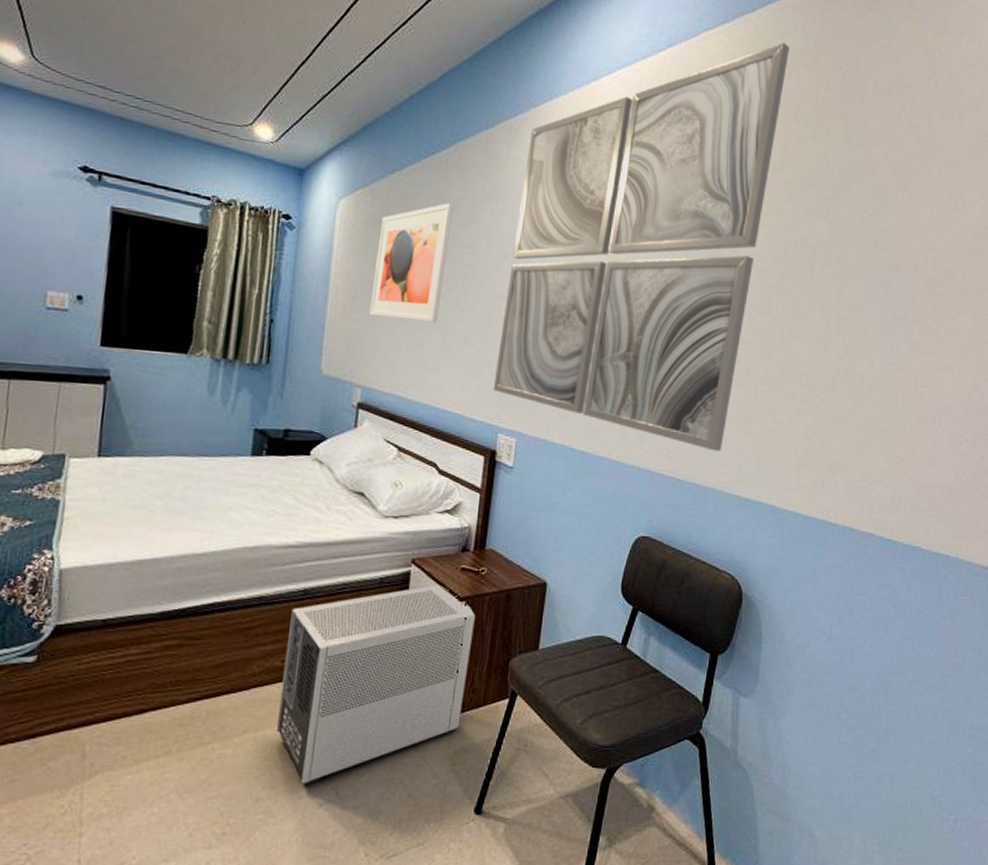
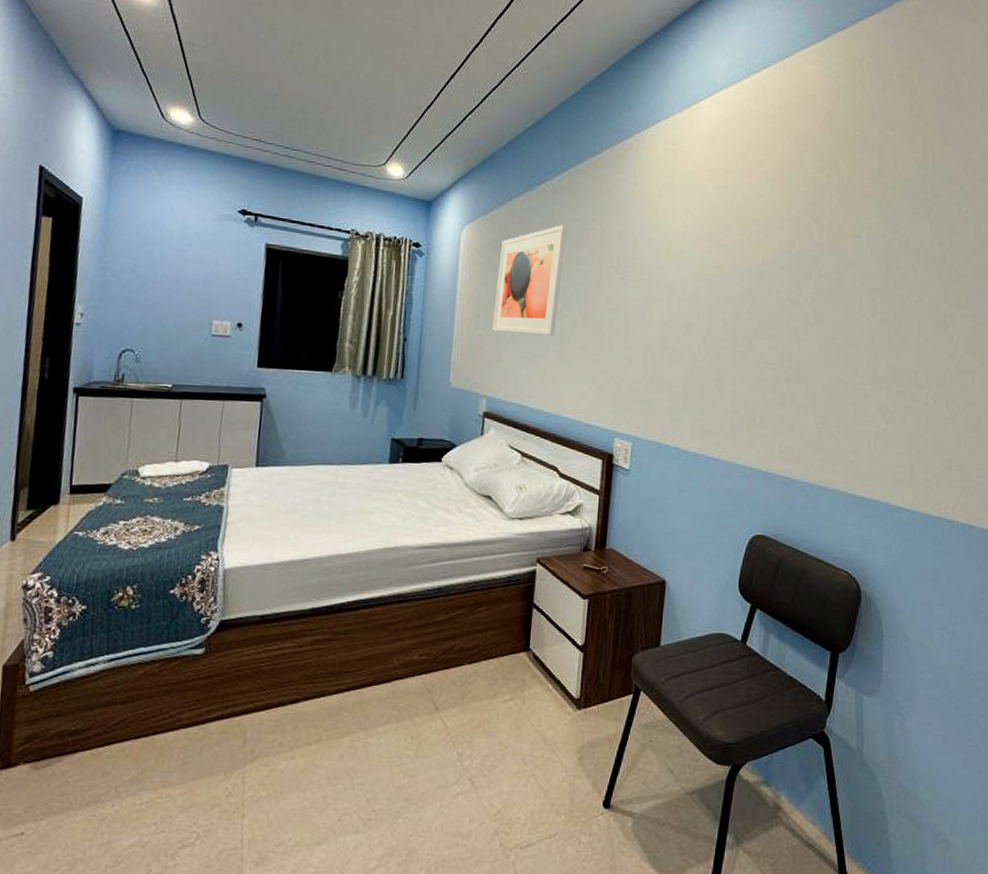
air purifier: present [275,584,475,787] -> none [415,583,598,776]
wall art: present [493,42,790,452] -> none [608,56,882,451]

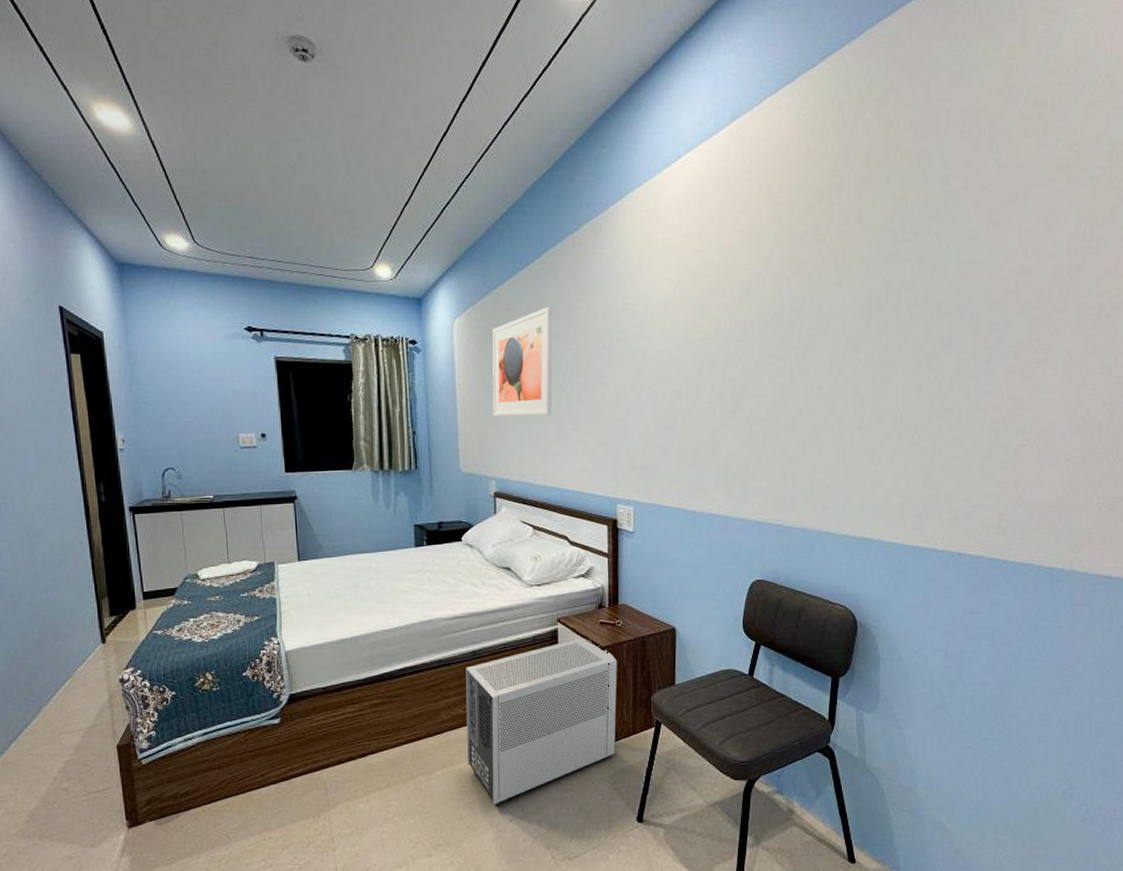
air purifier: none [415,583,598,776] -> present [466,638,617,807]

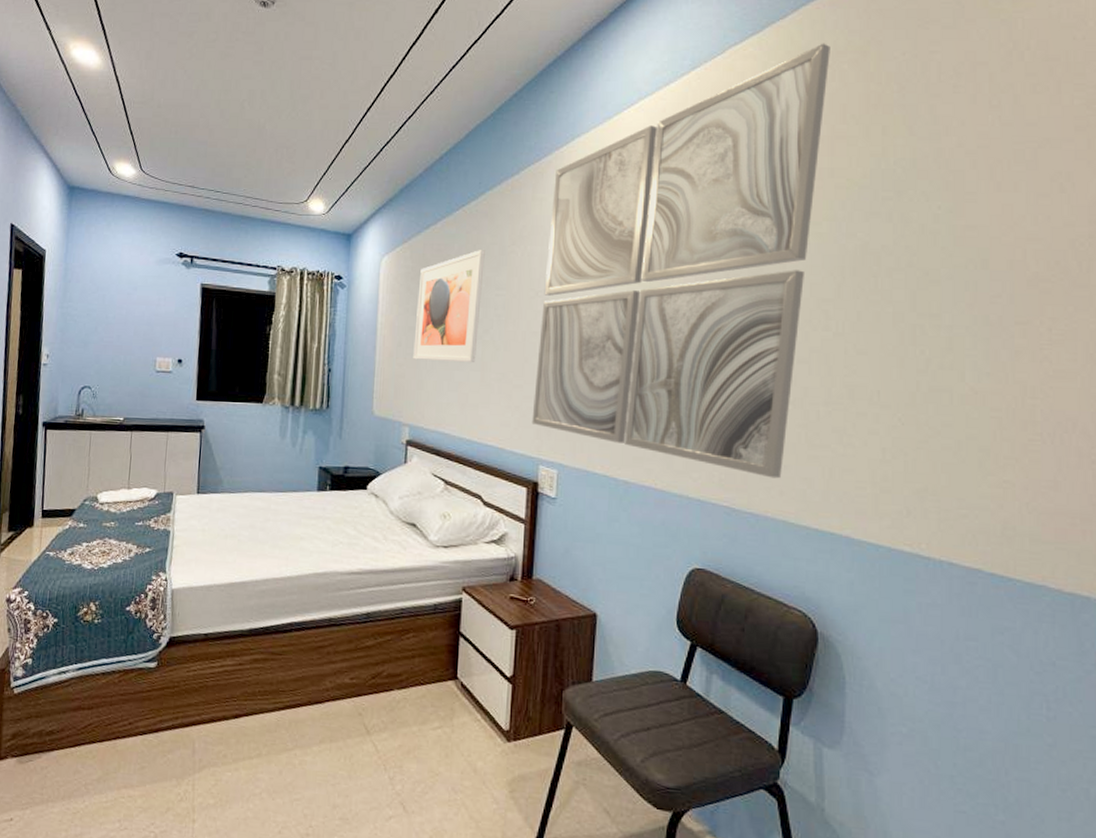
air purifier: present [466,638,617,807] -> none [347,612,526,799]
wall art: none [607,92,855,497] -> present [531,43,830,479]

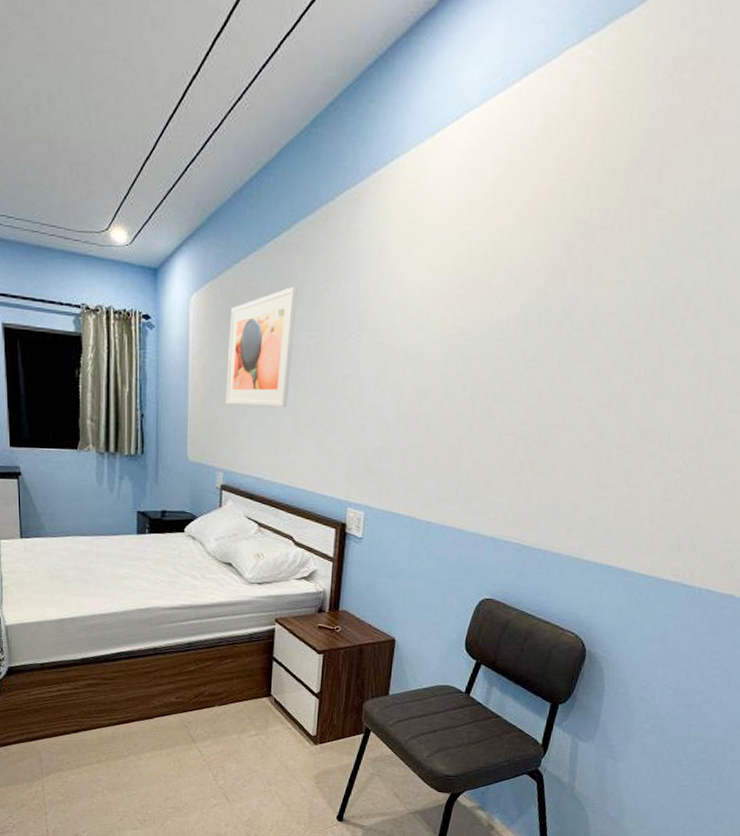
wall art: present [531,43,830,479] -> none [341,45,674,518]

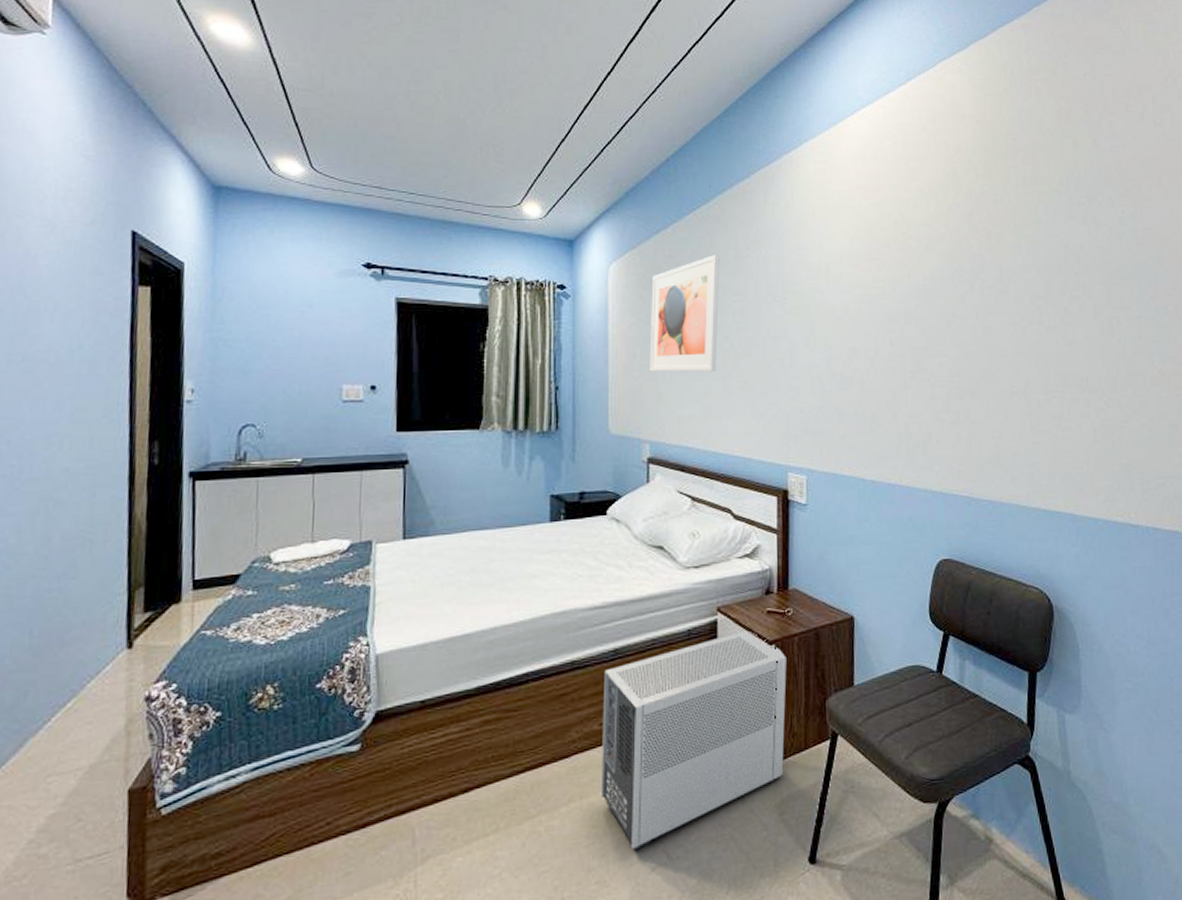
air purifier: none [176,640,332,792] -> present [600,630,787,852]

